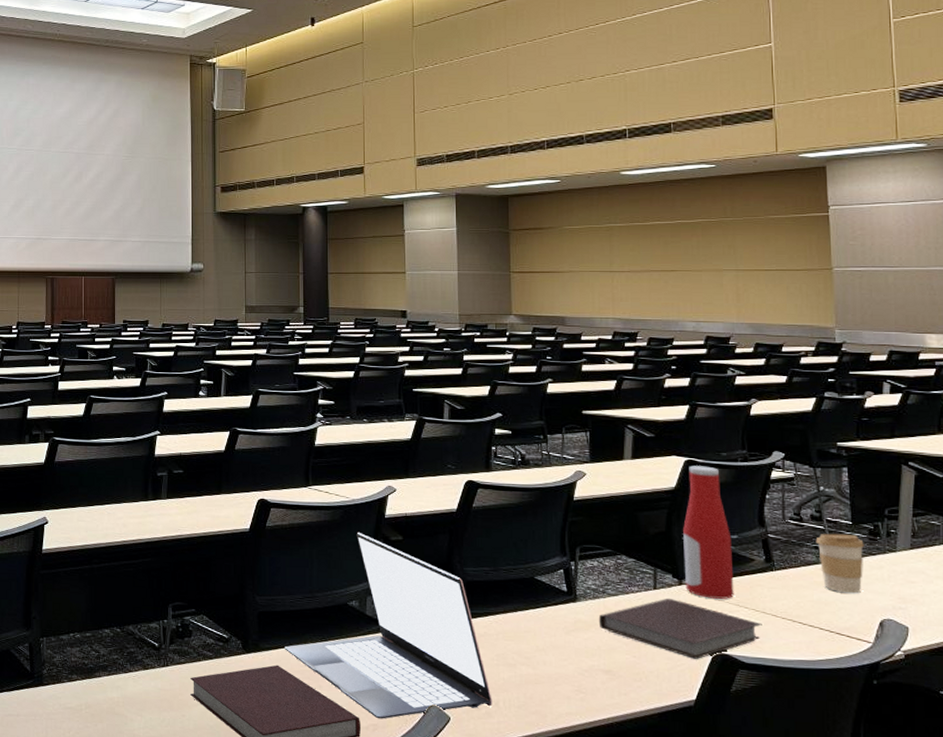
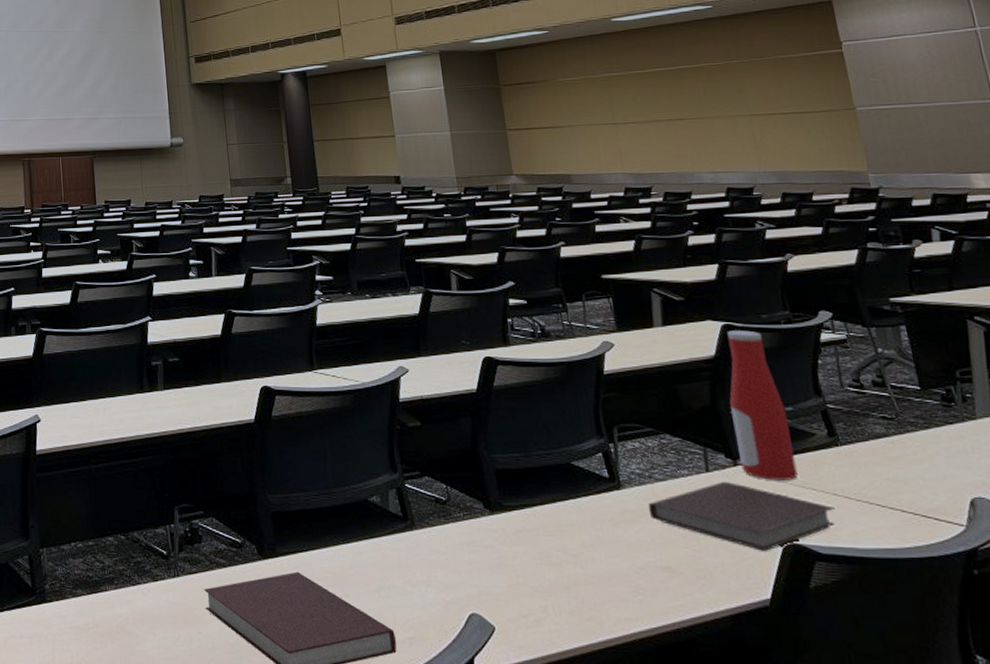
laptop: present [285,533,492,719] -> none [304,420,541,631]
coffee cup: present [815,533,864,594] -> none [881,400,943,469]

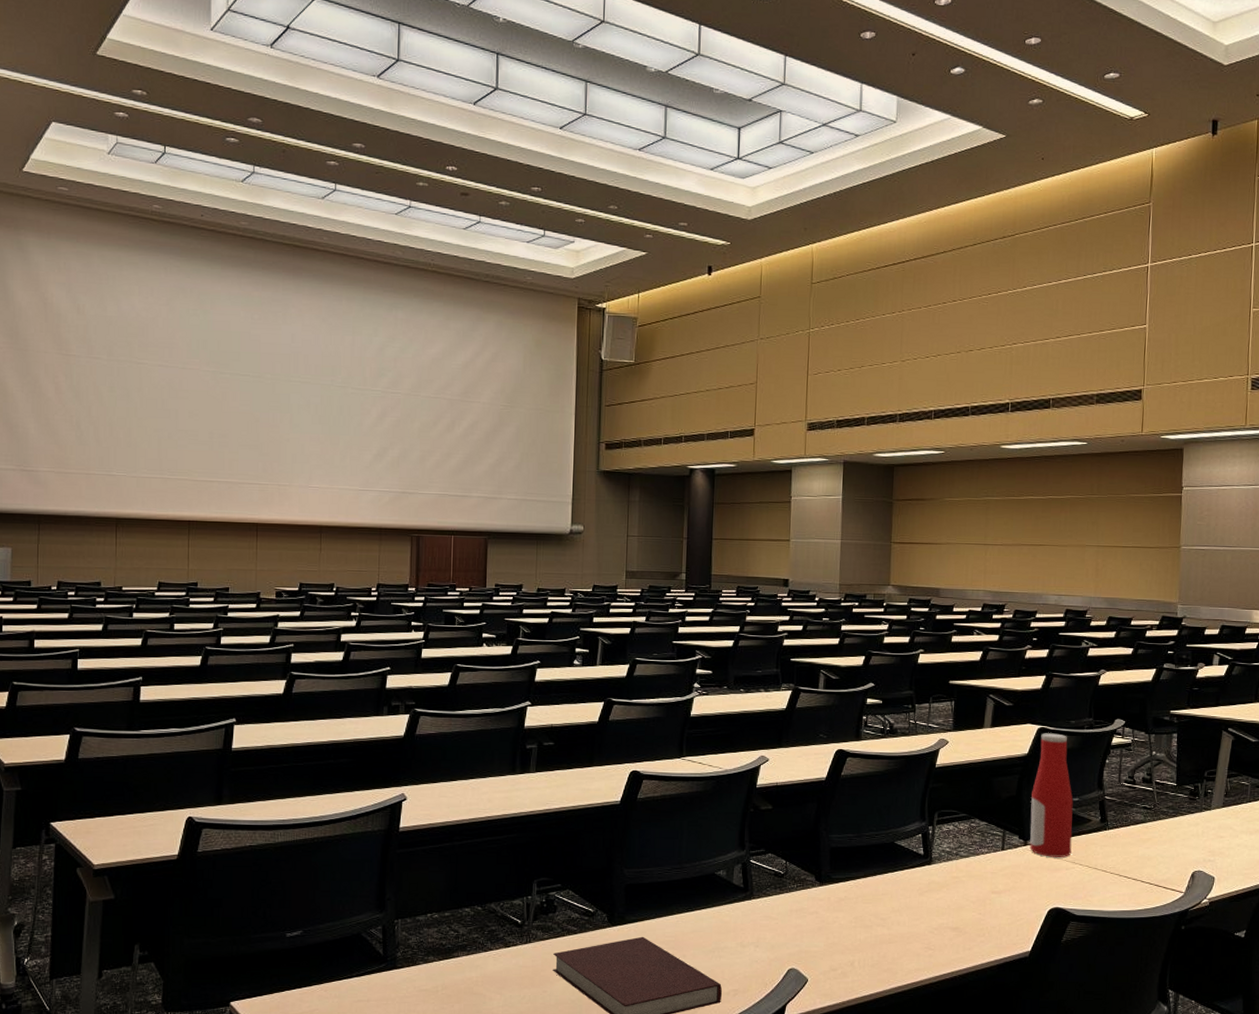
notebook: present [648,481,835,551] -> none [950,858,1093,914]

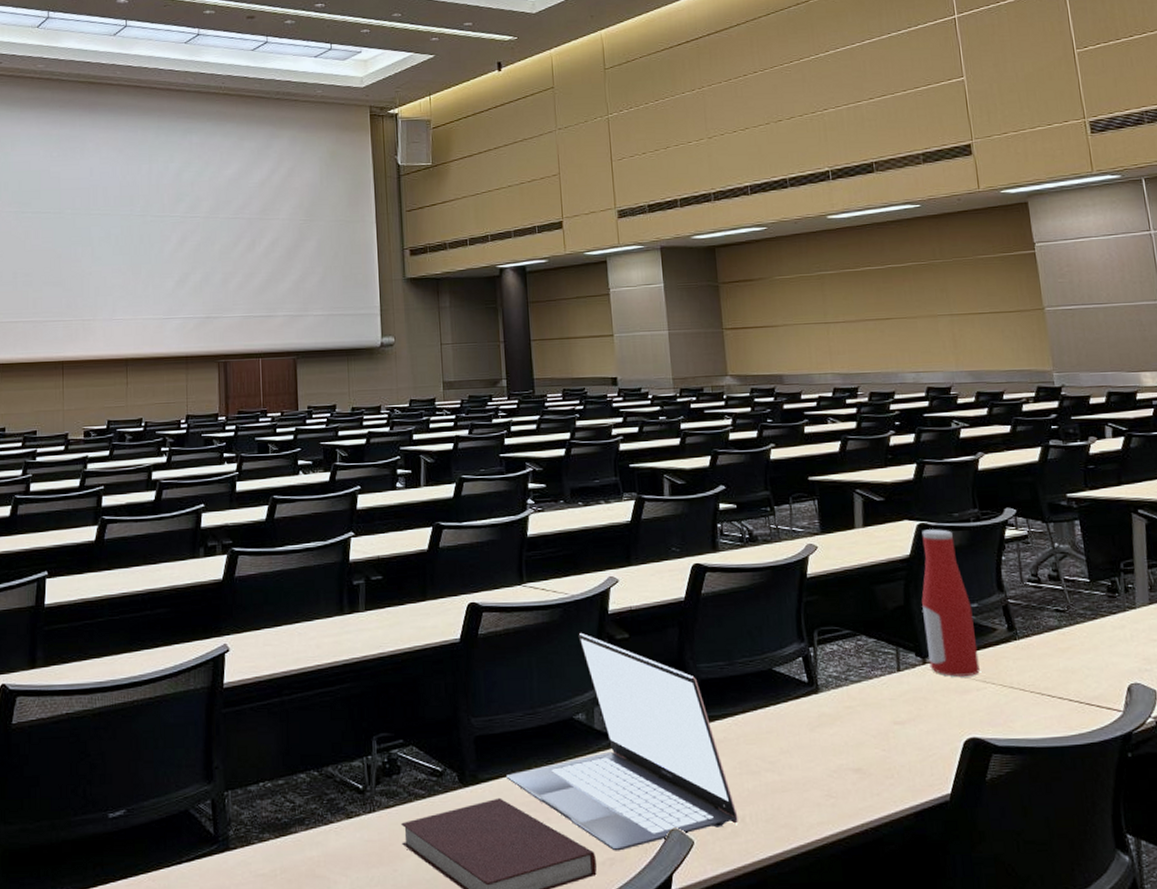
laptop: none [651,803,848,984] -> present [506,633,738,851]

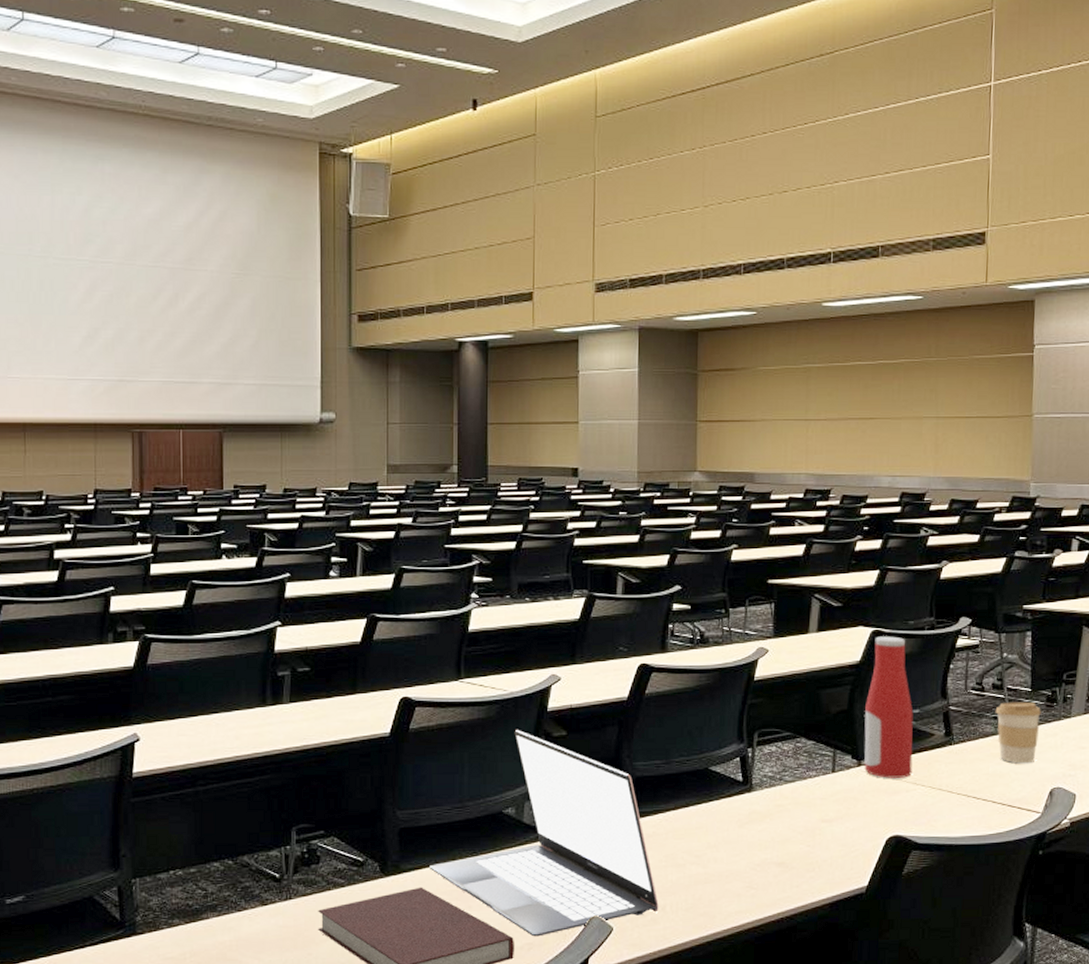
coffee cup: none [1055,593,1106,659] -> present [995,701,1041,764]

